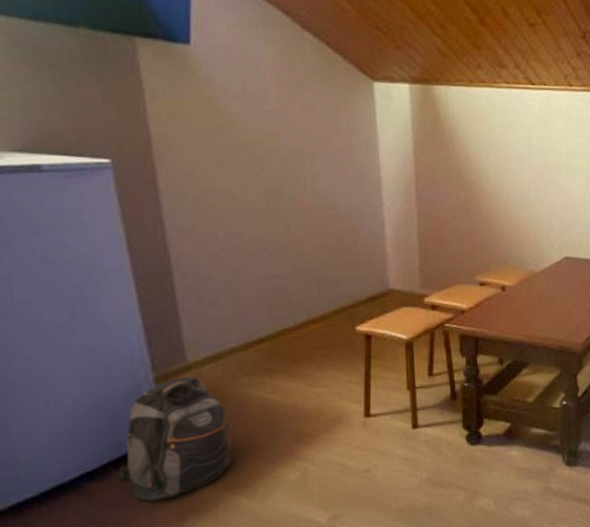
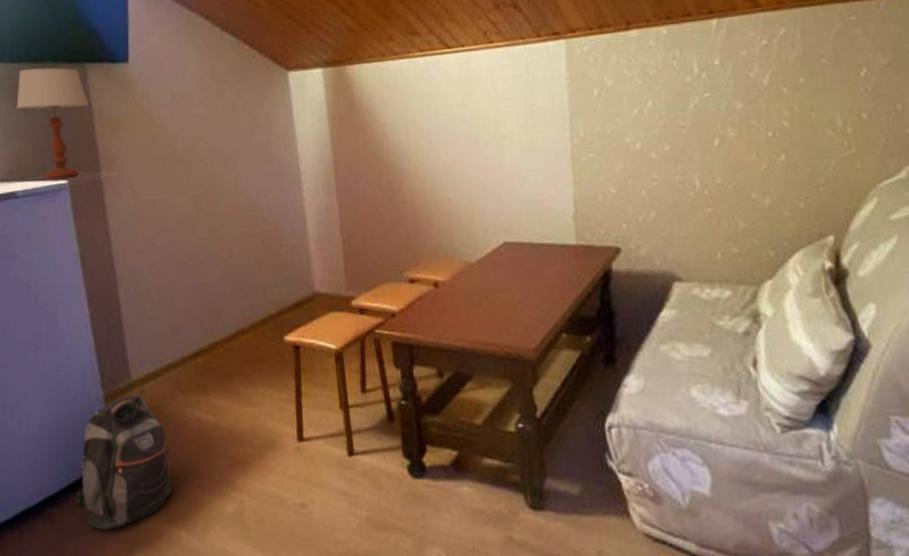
table lamp: none [40,30,138,158] -> present [16,67,89,181]

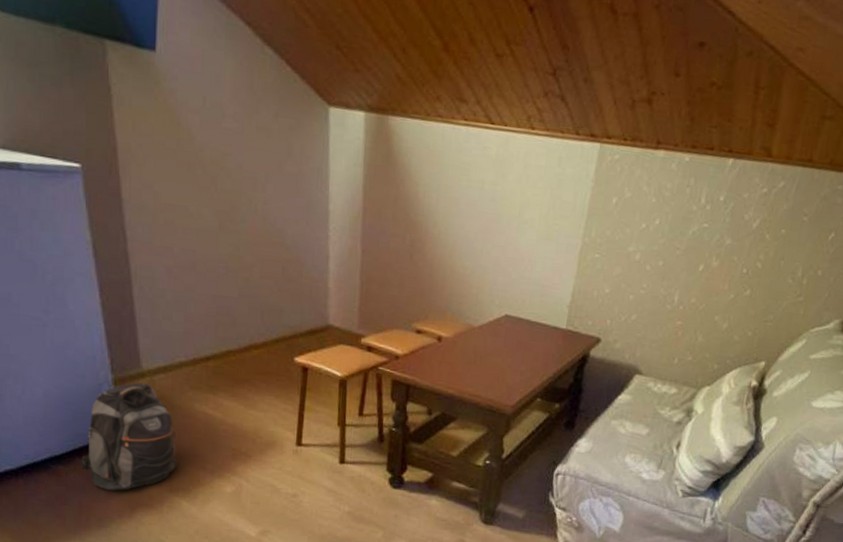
table lamp: present [16,67,89,181] -> none [21,26,107,164]

